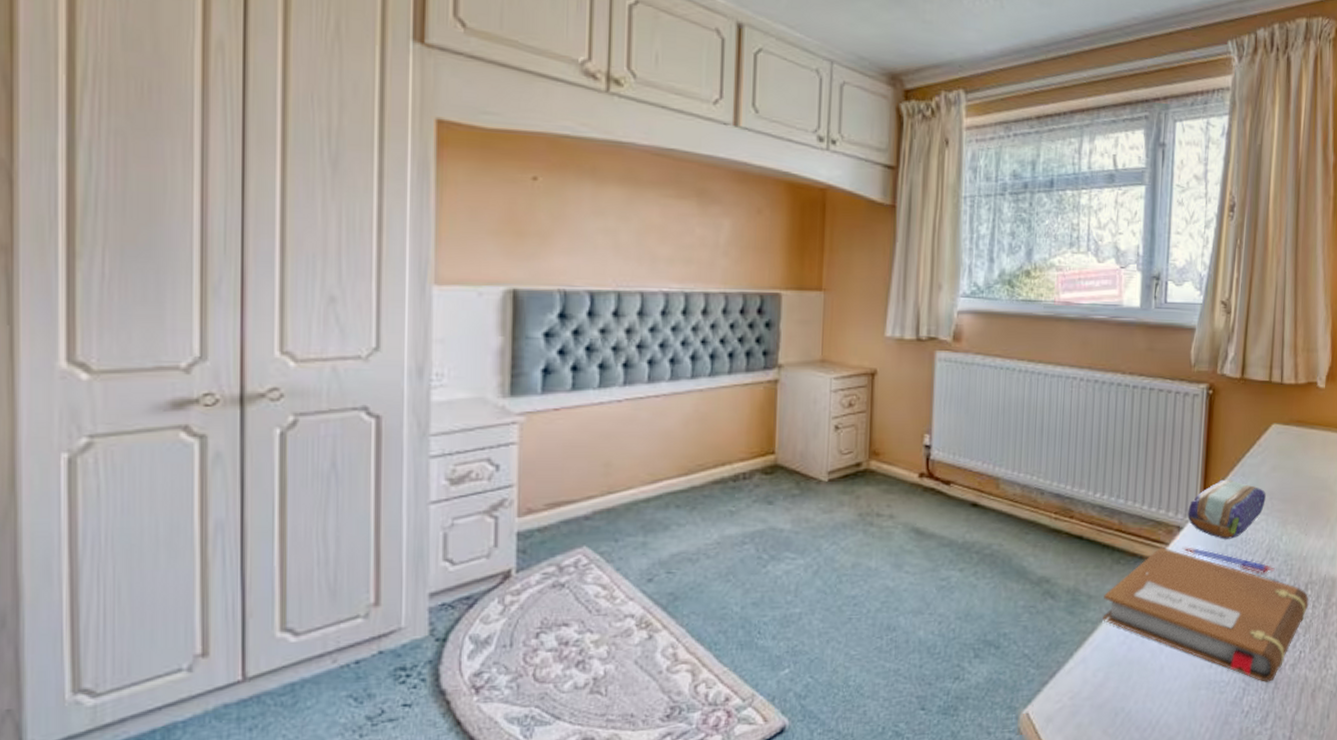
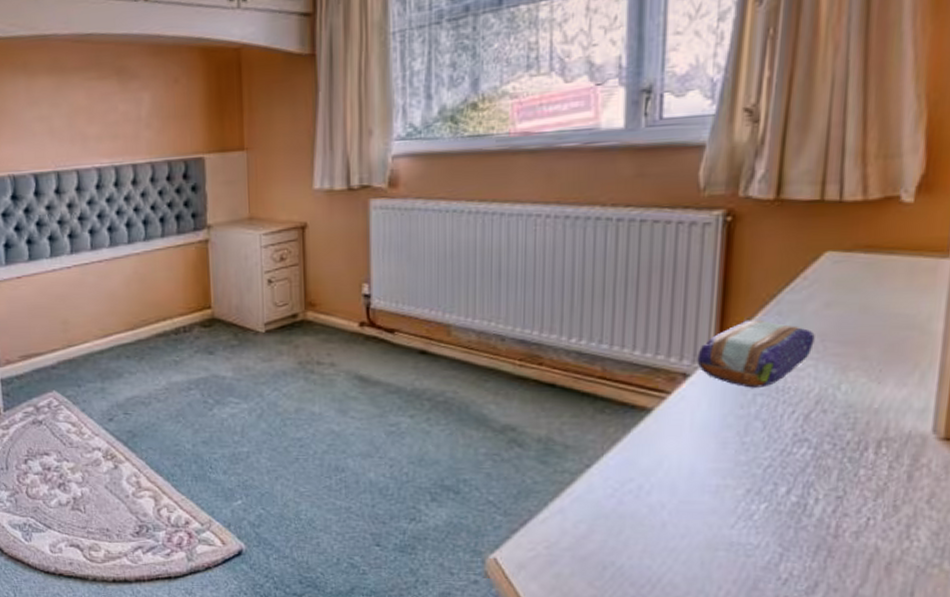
notebook: present [1103,546,1309,682] -> none [584,395,883,549]
pen: present [1182,547,1275,575] -> none [690,396,828,428]

